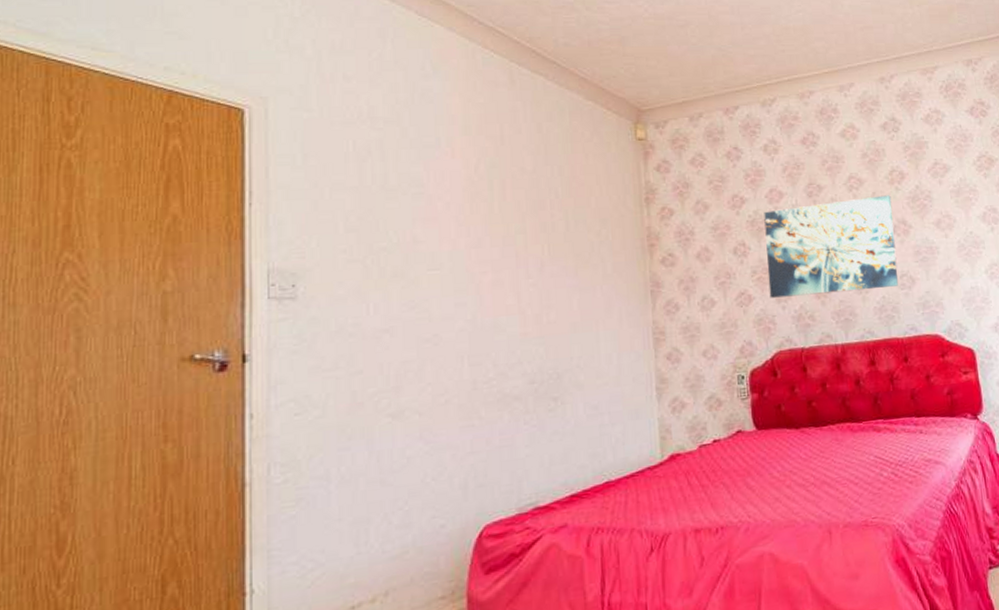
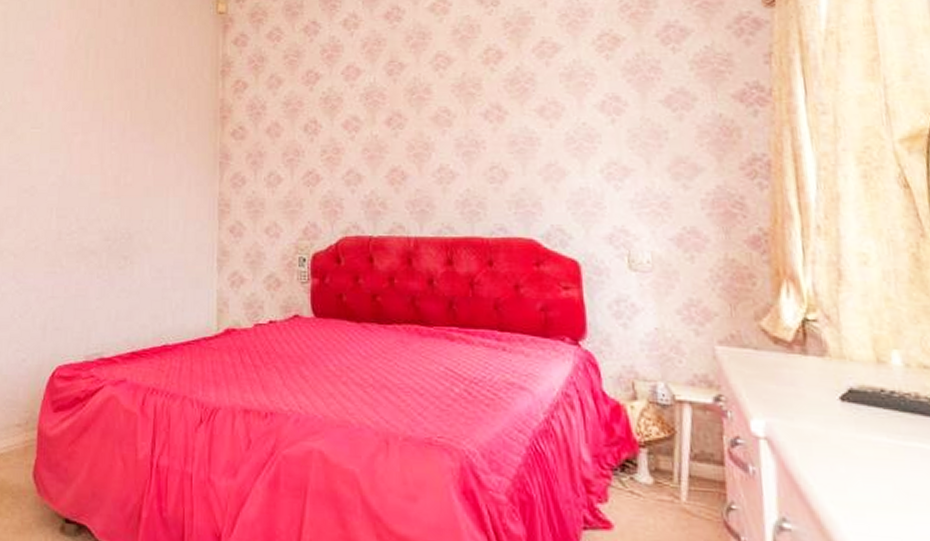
wall art: present [764,195,898,298] -> none [338,76,488,180]

